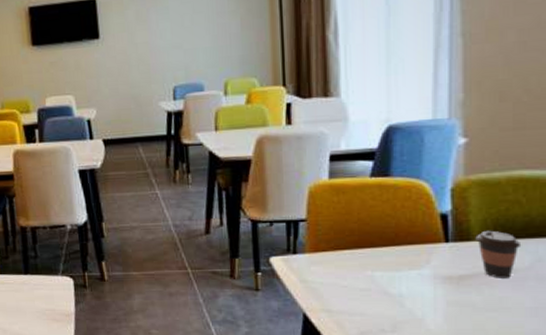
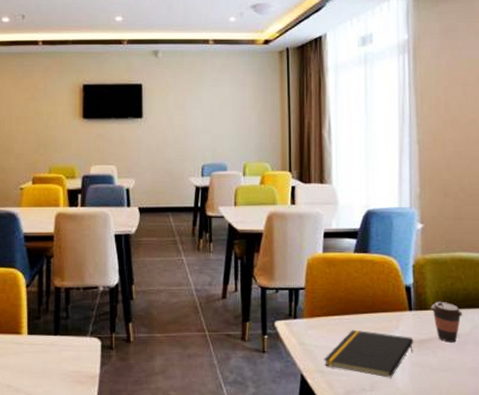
notepad: none [331,265,451,318] -> present [323,329,414,378]

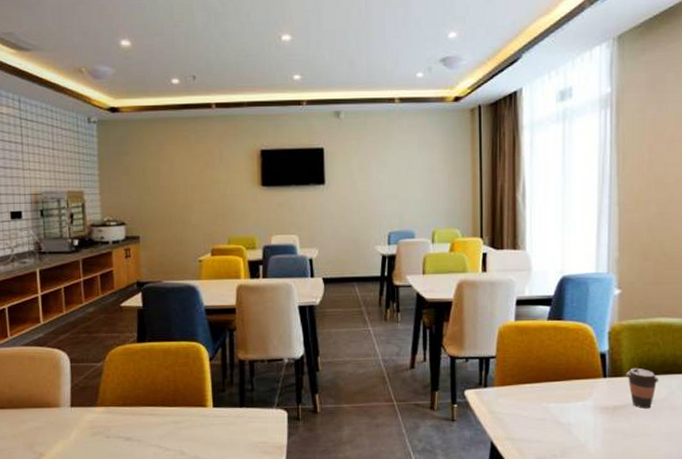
notepad: present [323,329,414,378] -> none [514,397,608,444]

